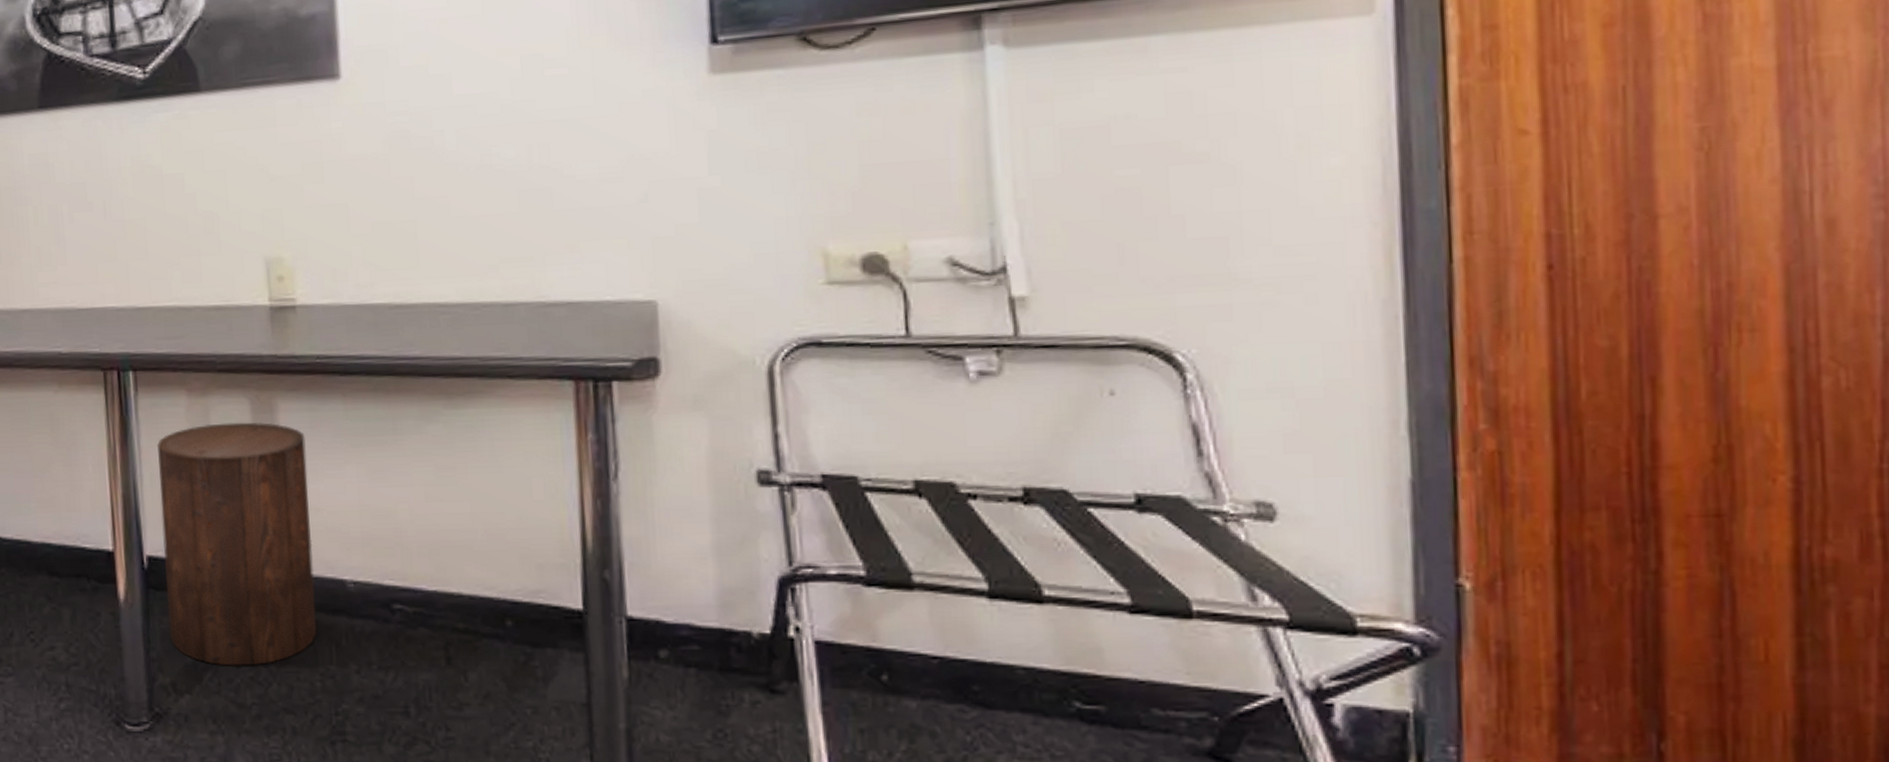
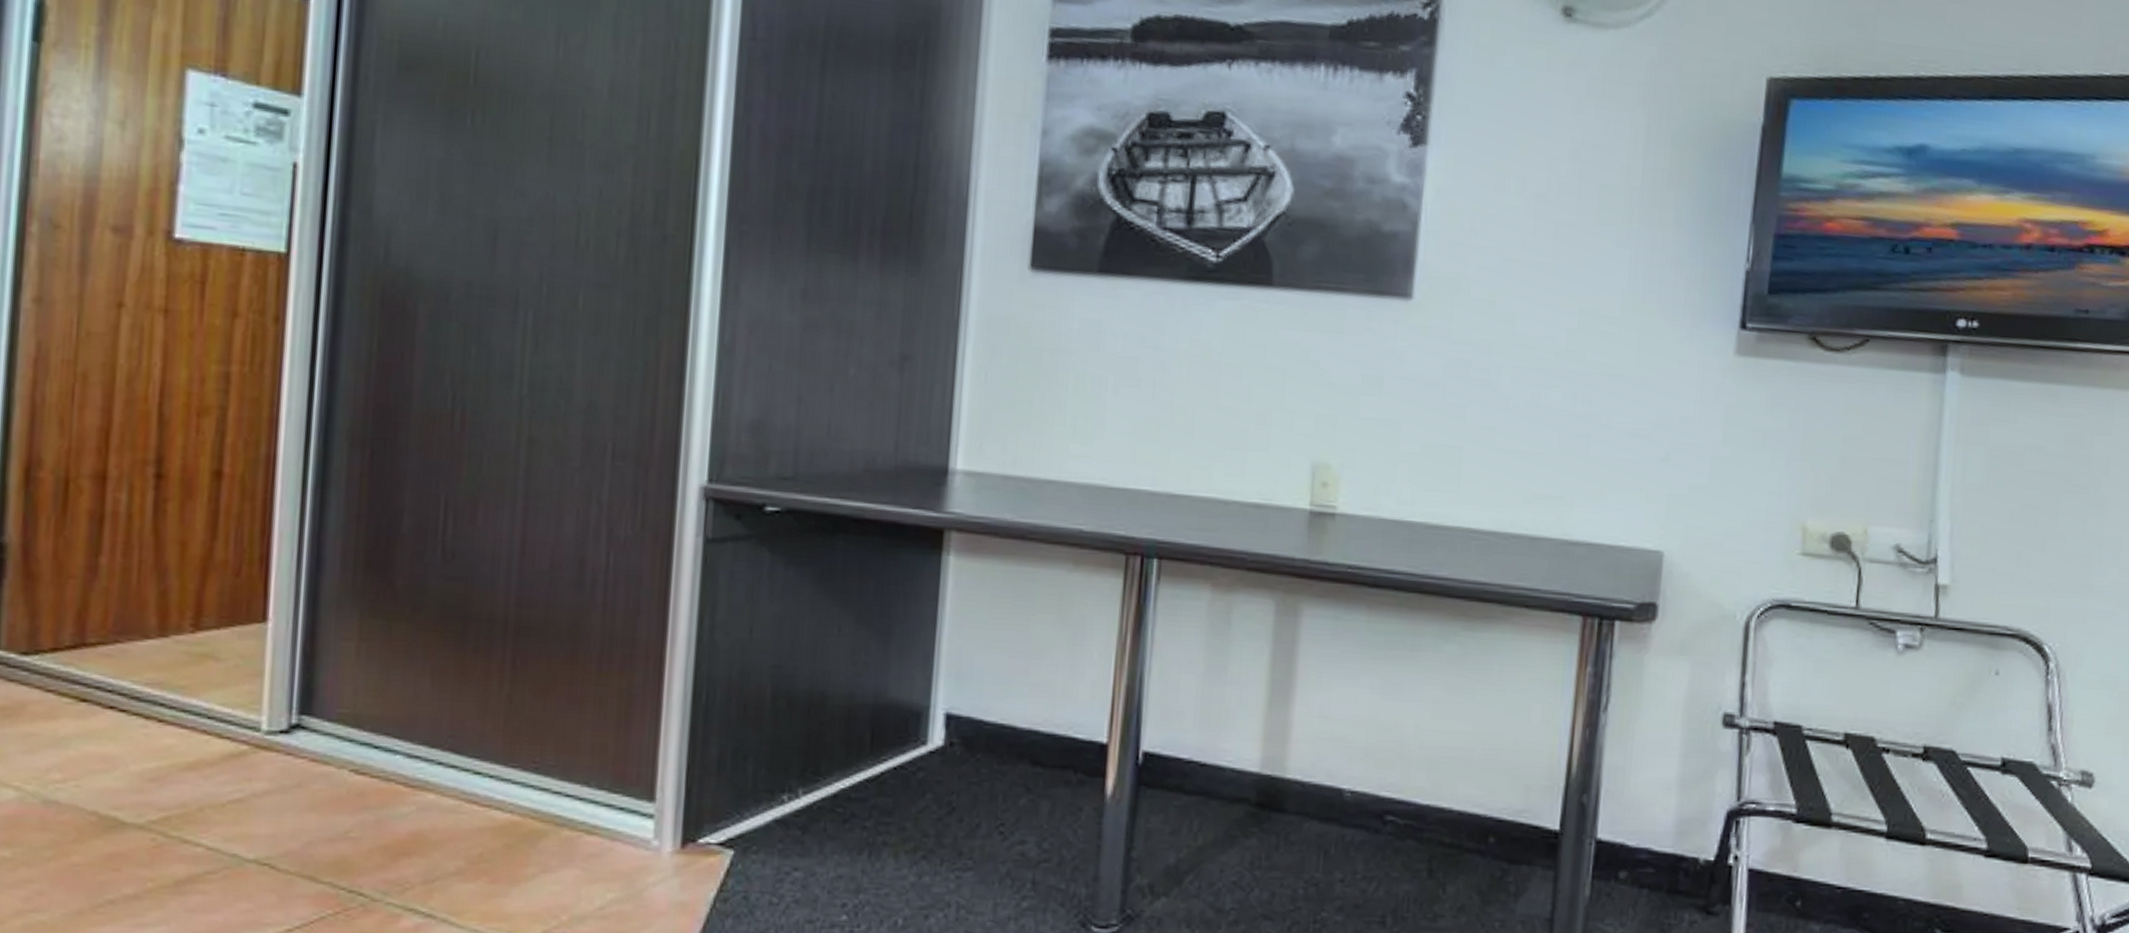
stool: present [156,422,317,666] -> none [1154,621,1325,870]

